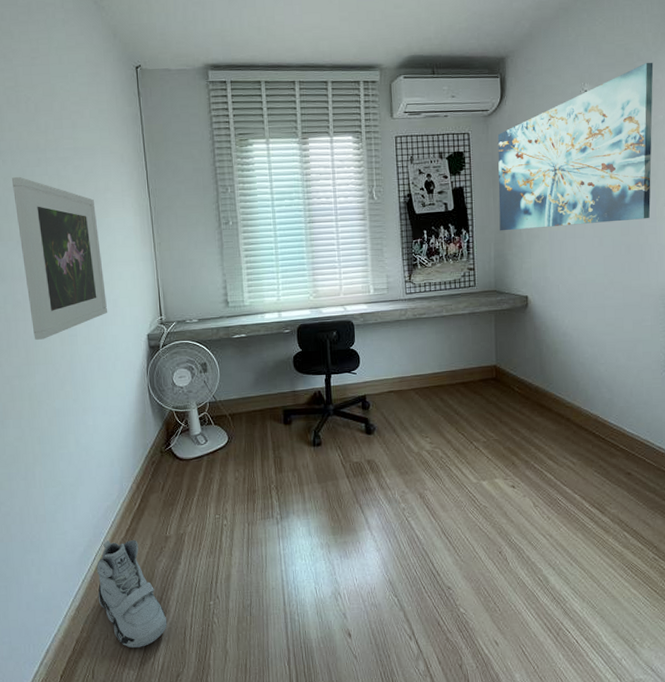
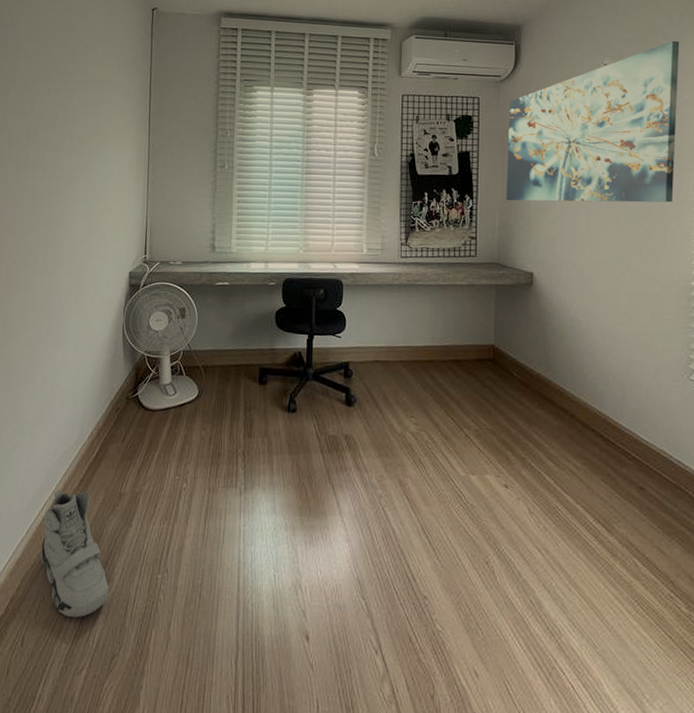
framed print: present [12,177,108,340] -> none [17,104,96,266]

